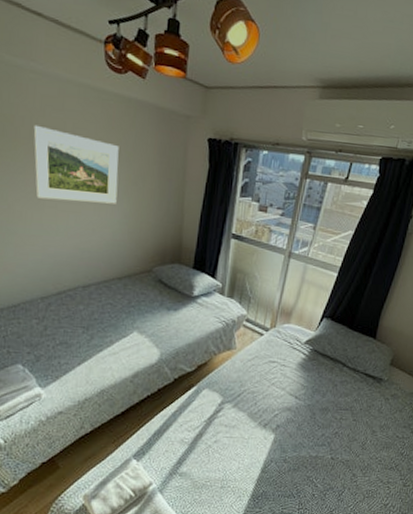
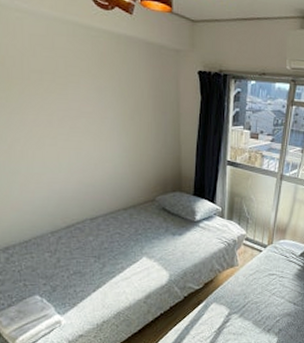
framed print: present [33,124,119,204] -> none [25,64,115,139]

